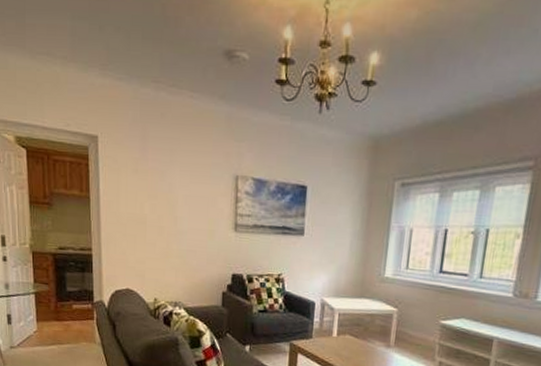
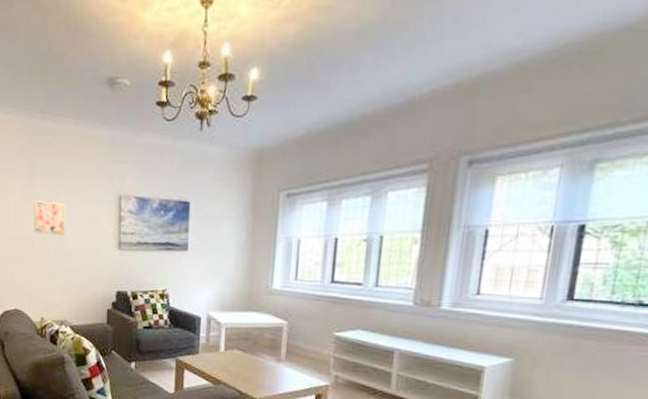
wall art: none [146,175,180,215] -> present [33,200,66,236]

